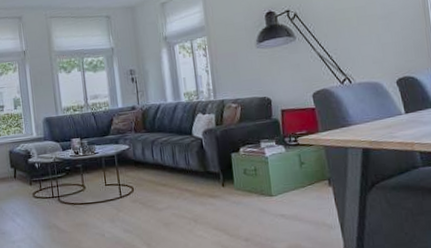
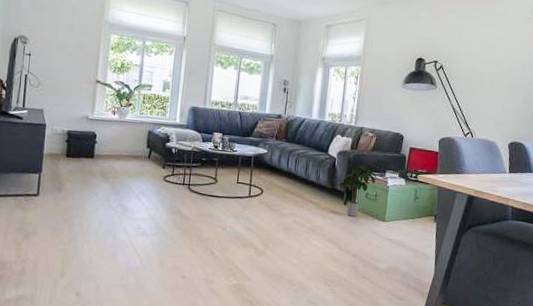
potted plant: none [211,139,252,198] -> present [339,163,377,217]

